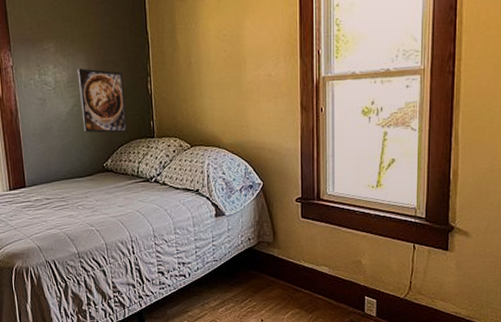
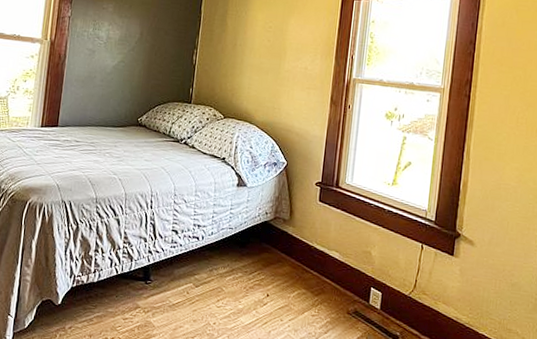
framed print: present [77,67,128,134] -> none [125,29,172,94]

